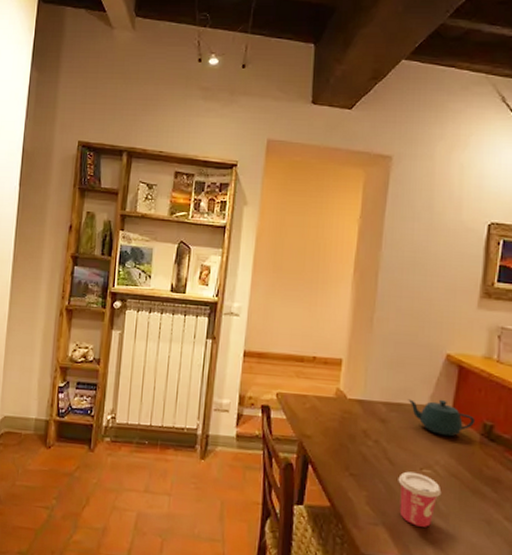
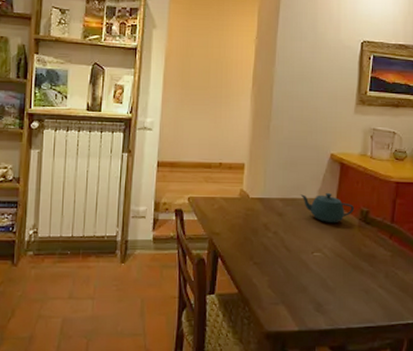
cup: present [398,471,442,527] -> none [294,256,329,301]

